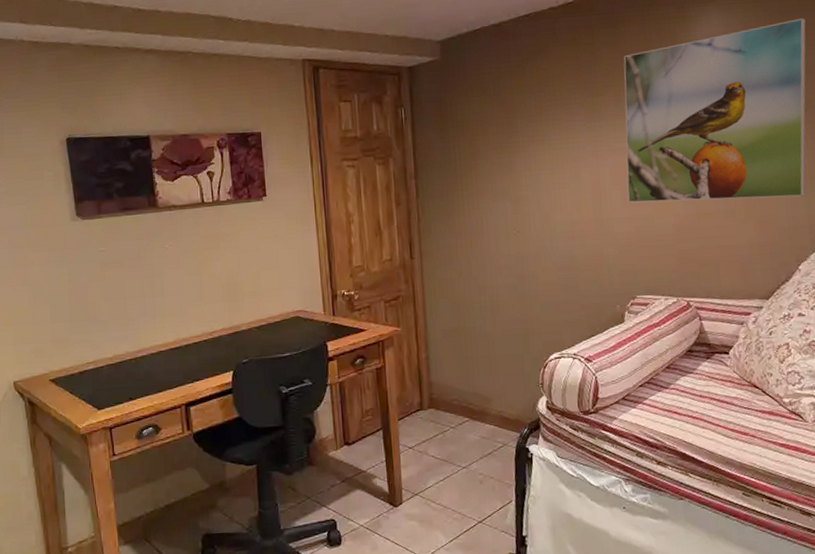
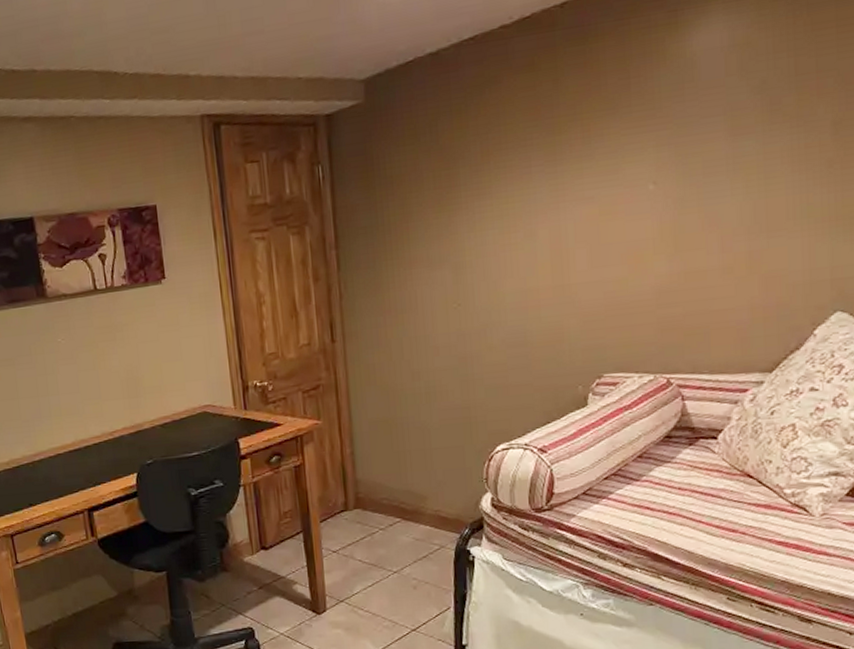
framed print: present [623,17,806,203] -> none [594,9,843,264]

